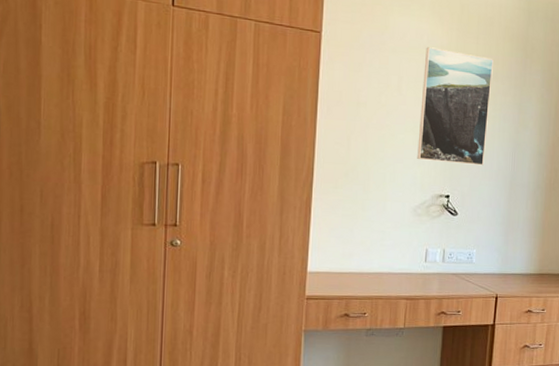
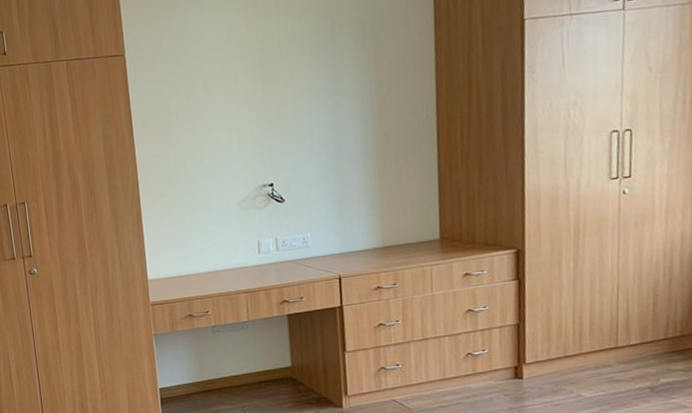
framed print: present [417,47,493,166] -> none [226,35,304,154]

